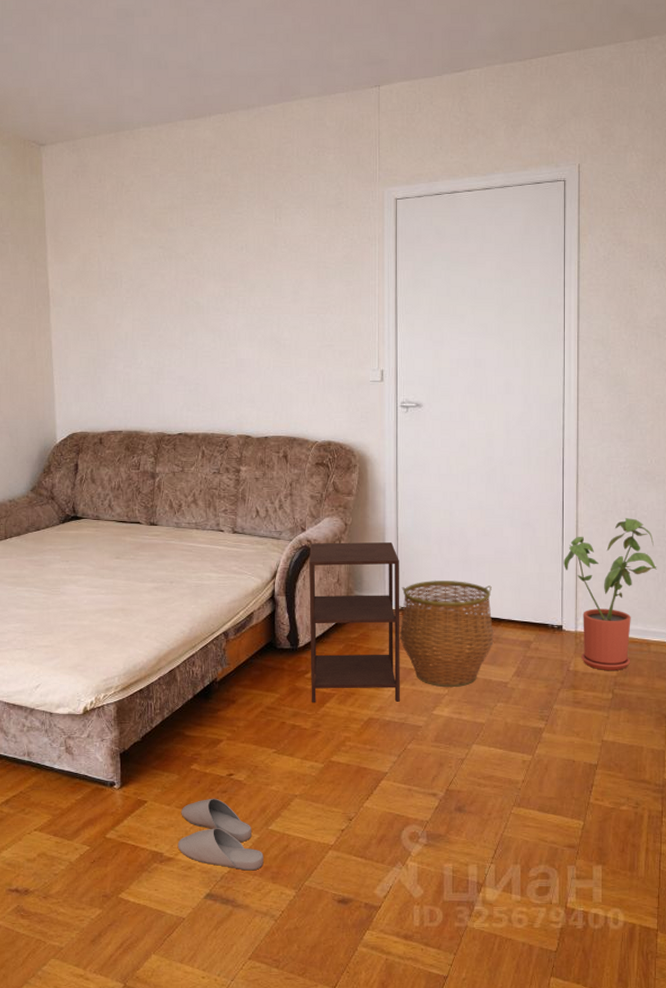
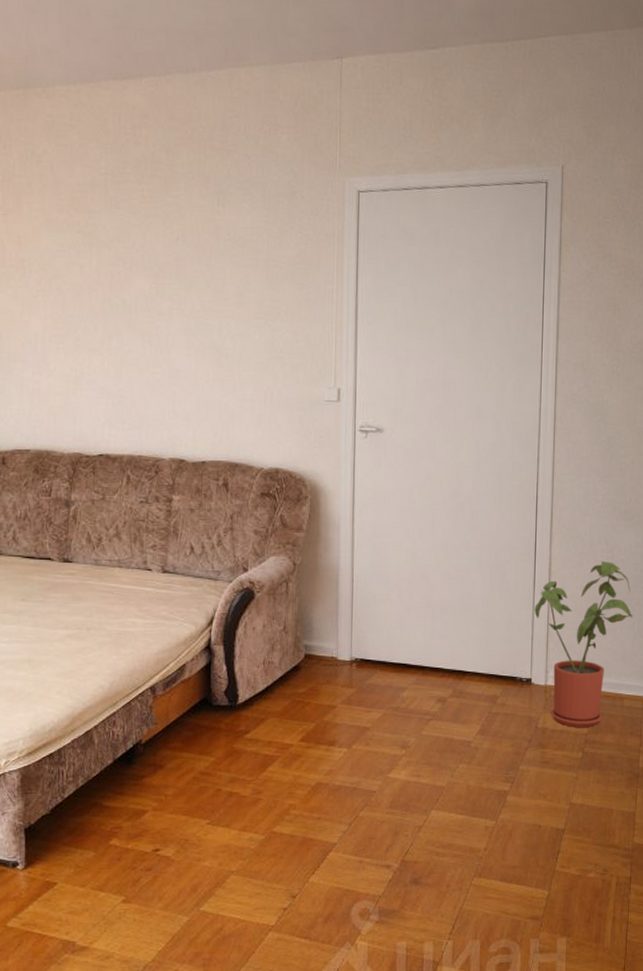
slippers: present [177,798,264,871] -> none [93,877,194,958]
side table: present [309,542,400,702] -> none [251,584,355,766]
basket: present [400,581,494,687] -> none [353,629,457,747]

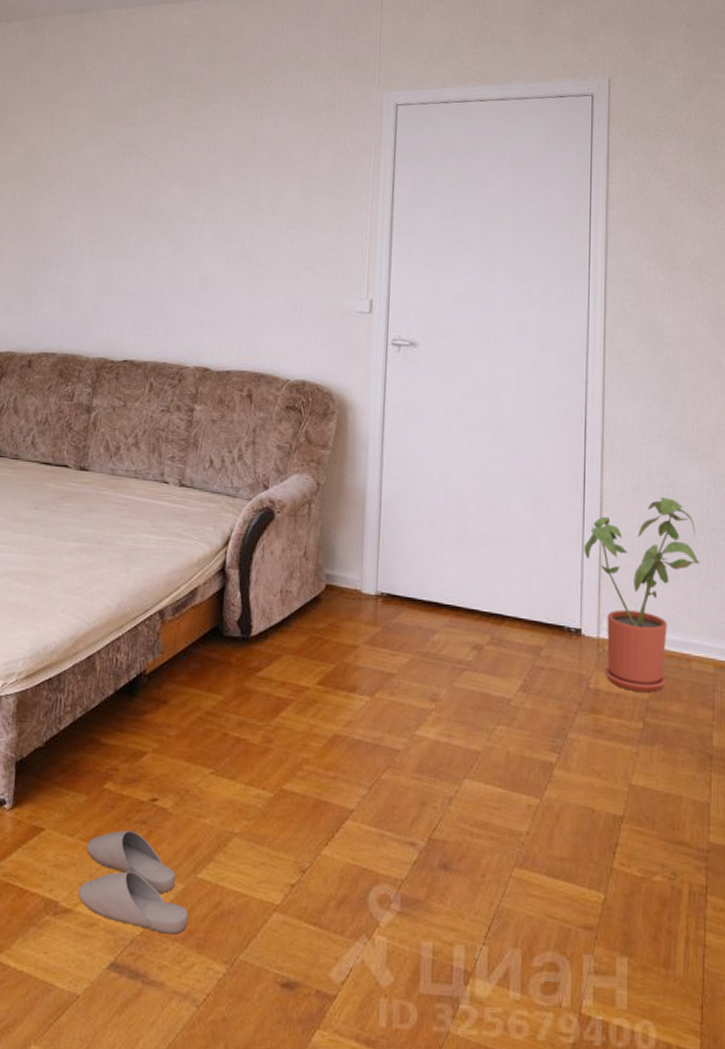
slippers: none [93,877,194,958] -> present [78,830,189,935]

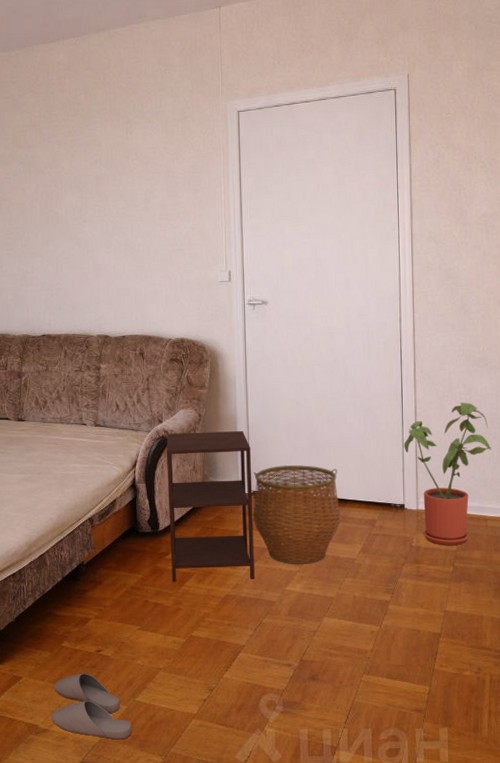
side table: none [262,505,382,716] -> present [166,431,255,581]
basket: none [378,561,496,701] -> present [253,465,341,564]

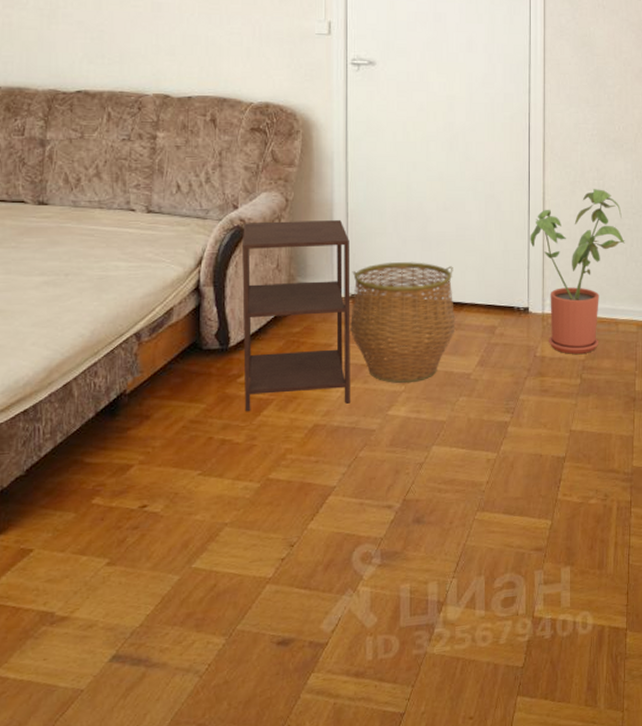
slippers: present [51,673,132,740] -> none [74,536,185,621]

